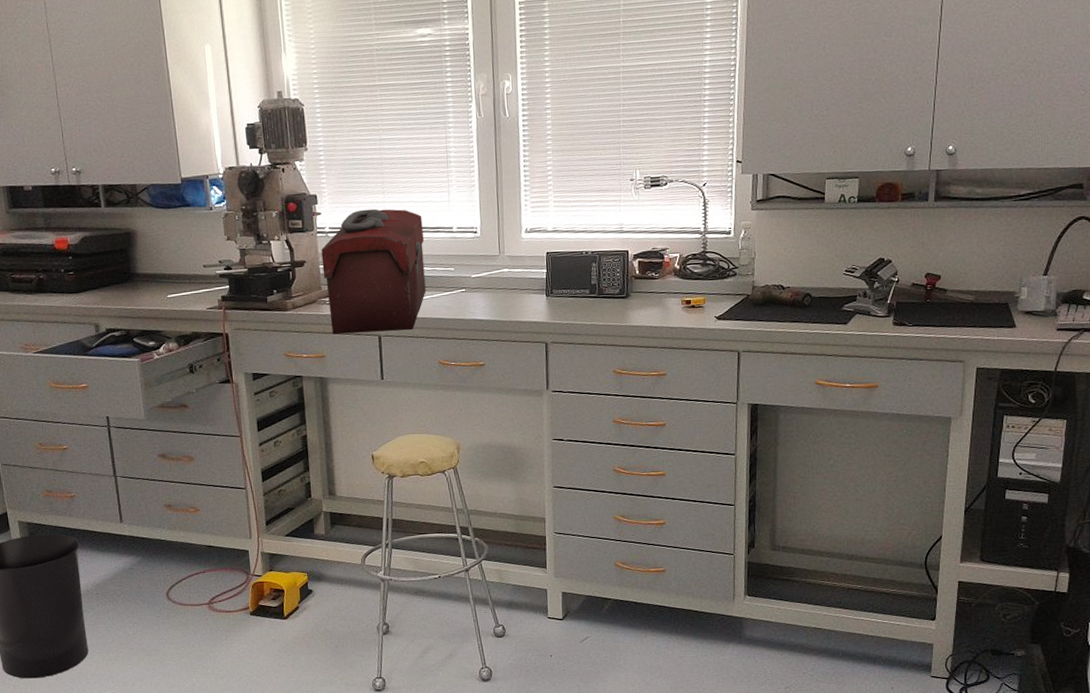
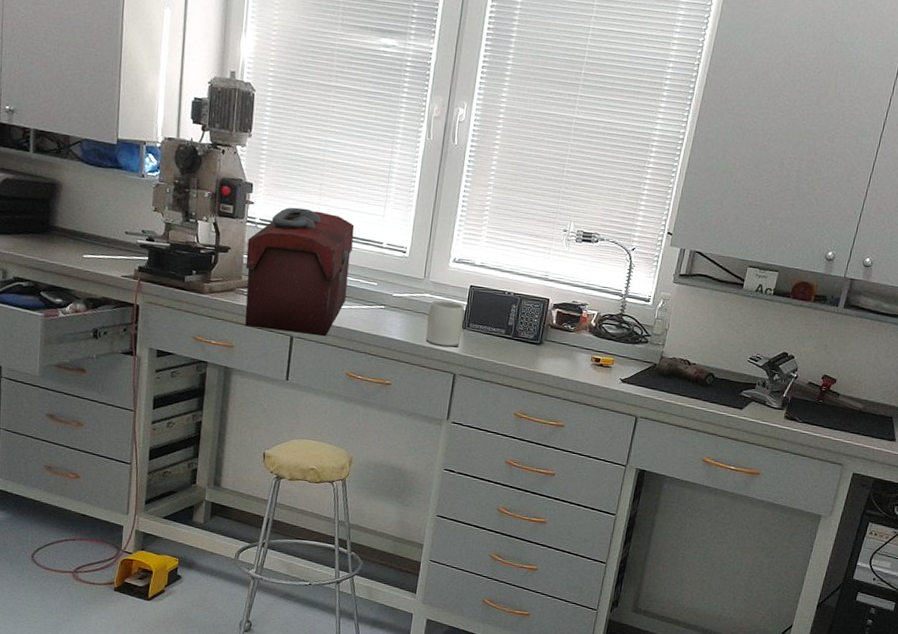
mug: none [509,271,547,319] -> present [425,300,465,348]

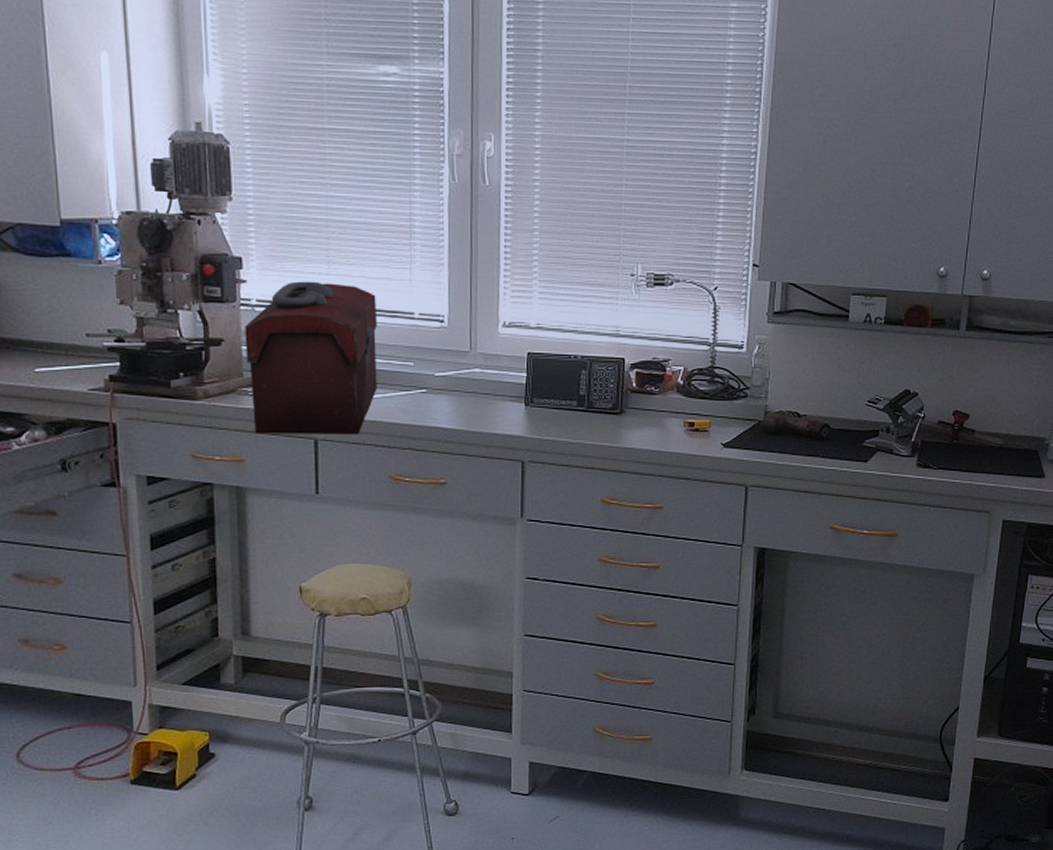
mug: present [425,300,465,348] -> none [481,374,526,431]

